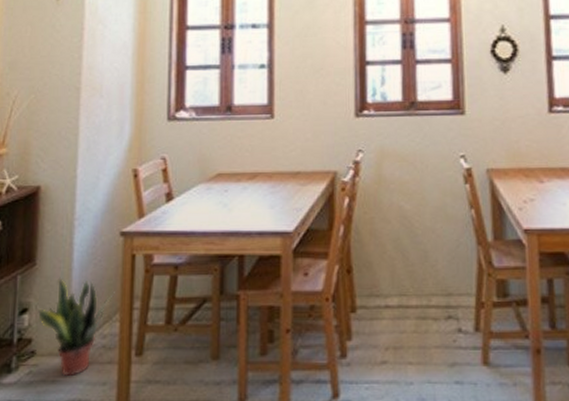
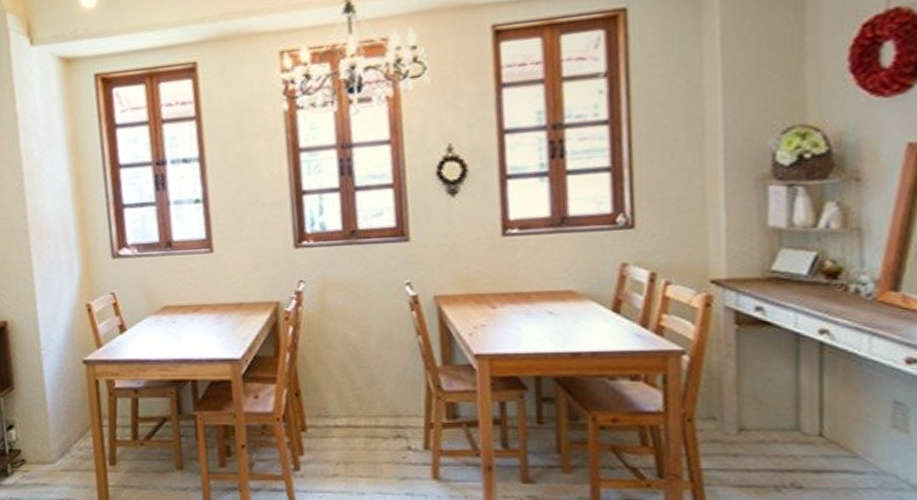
potted plant: present [38,277,115,377] -> none [22,399,85,481]

